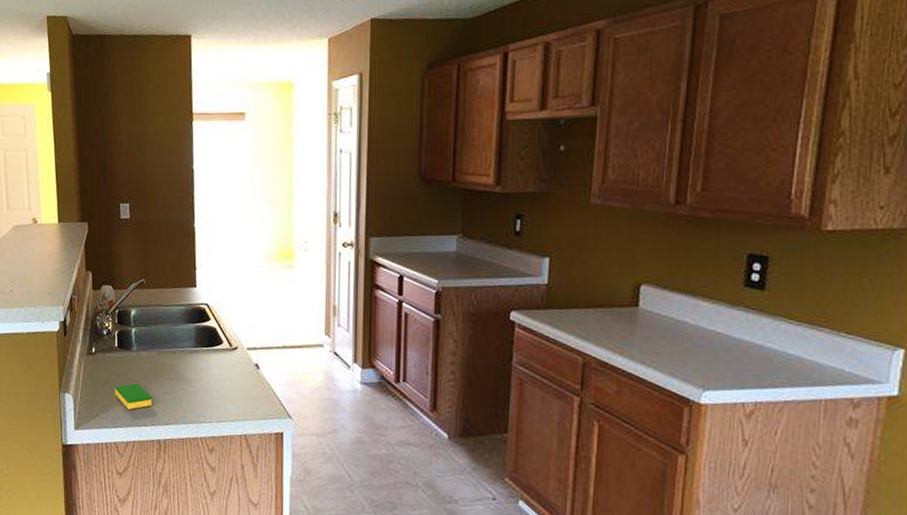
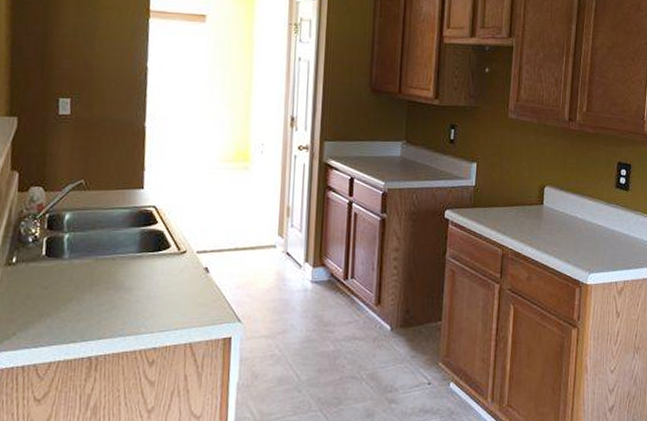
dish sponge: present [115,383,152,410] -> none [38,295,84,325]

